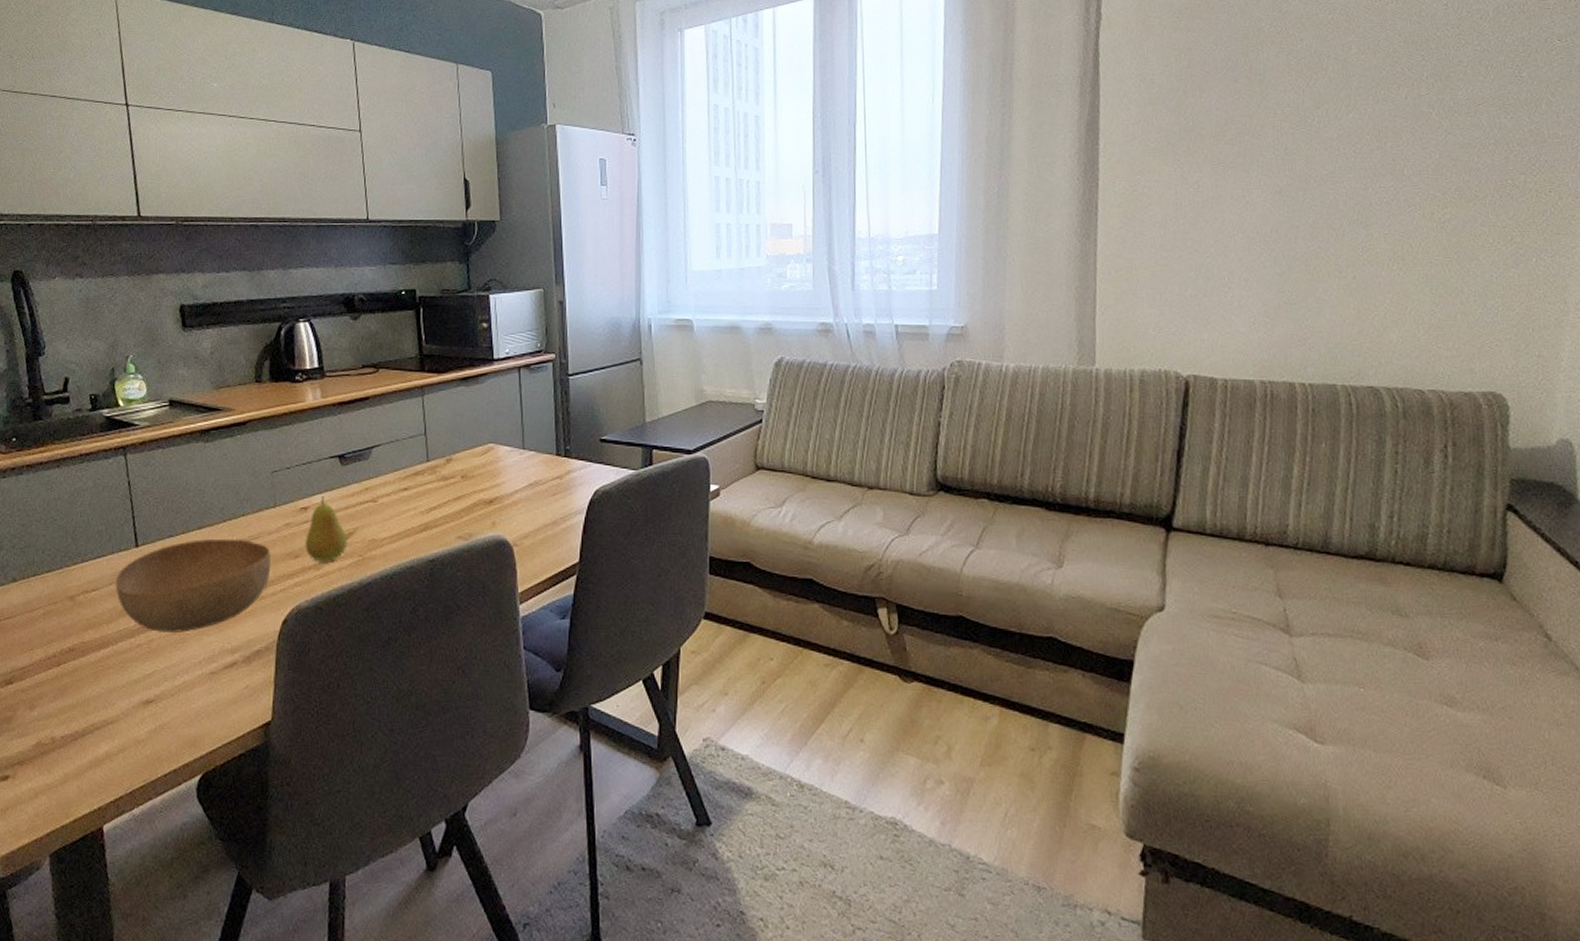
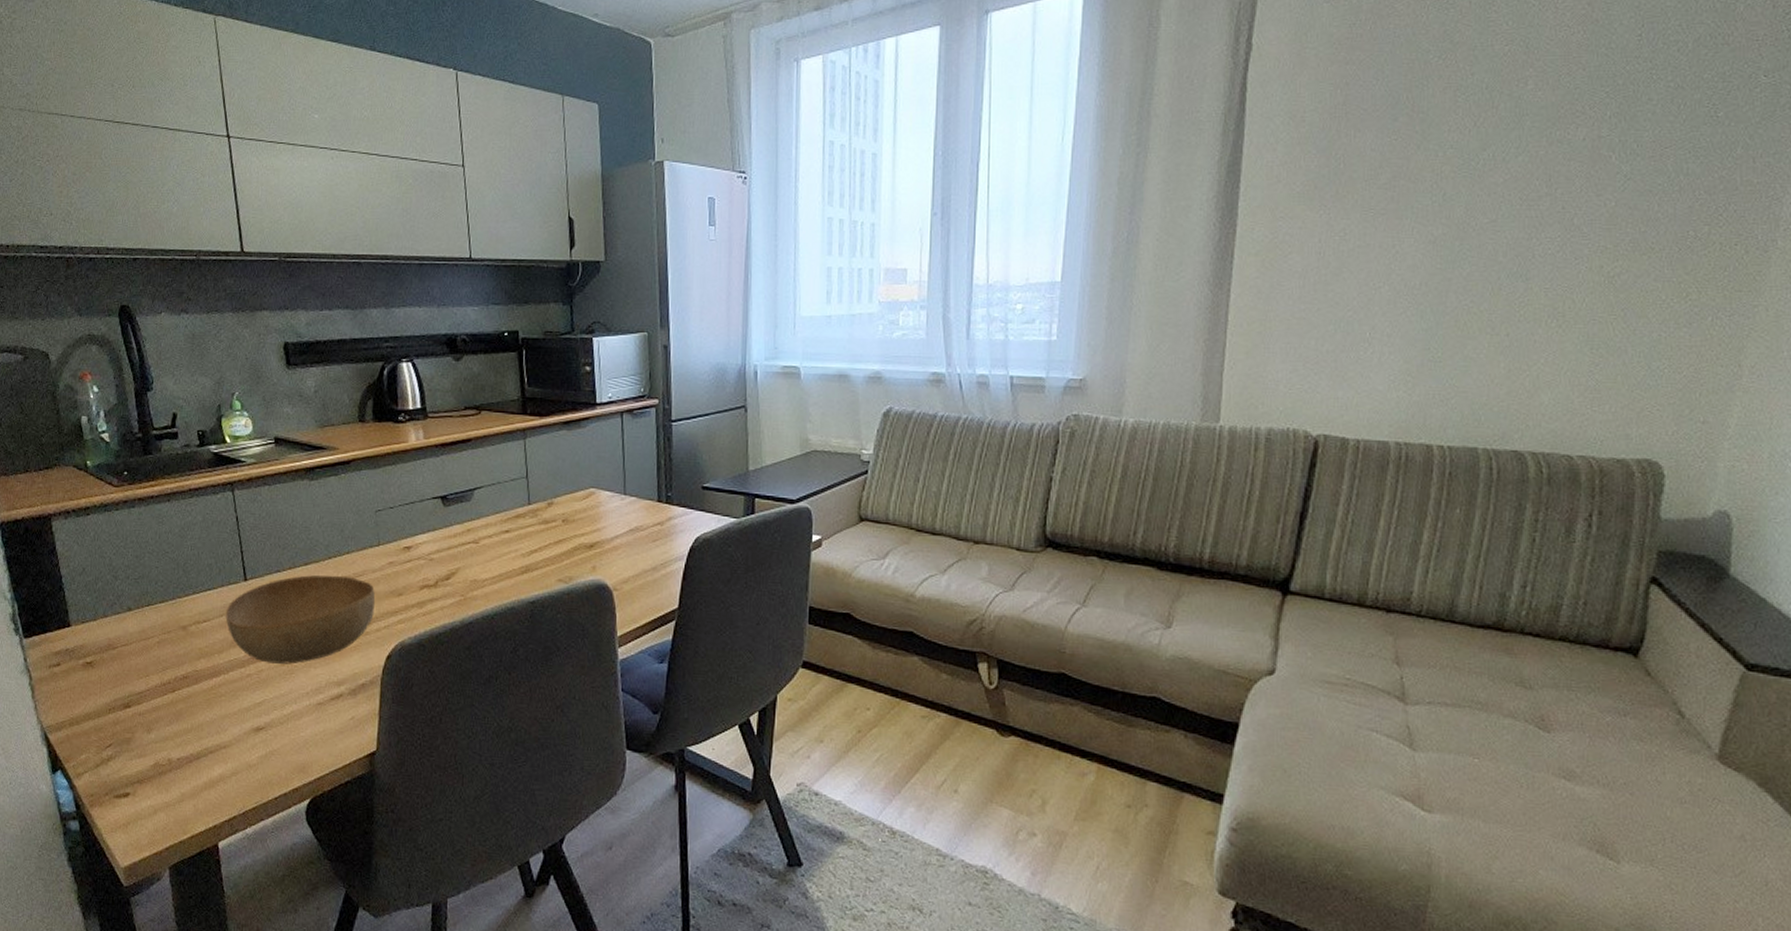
fruit: present [305,496,348,562] -> none [408,536,450,601]

